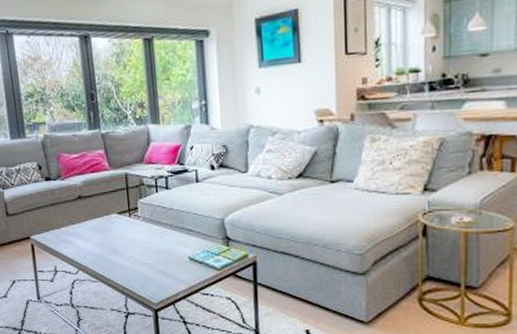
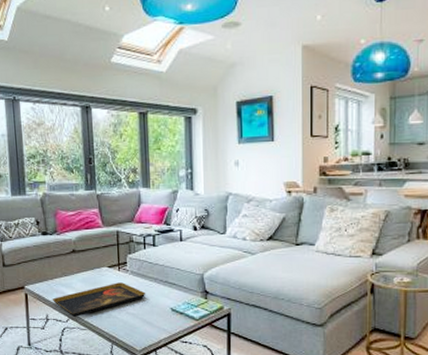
decorative tray: none [59,230,161,269] -> present [52,283,146,318]

